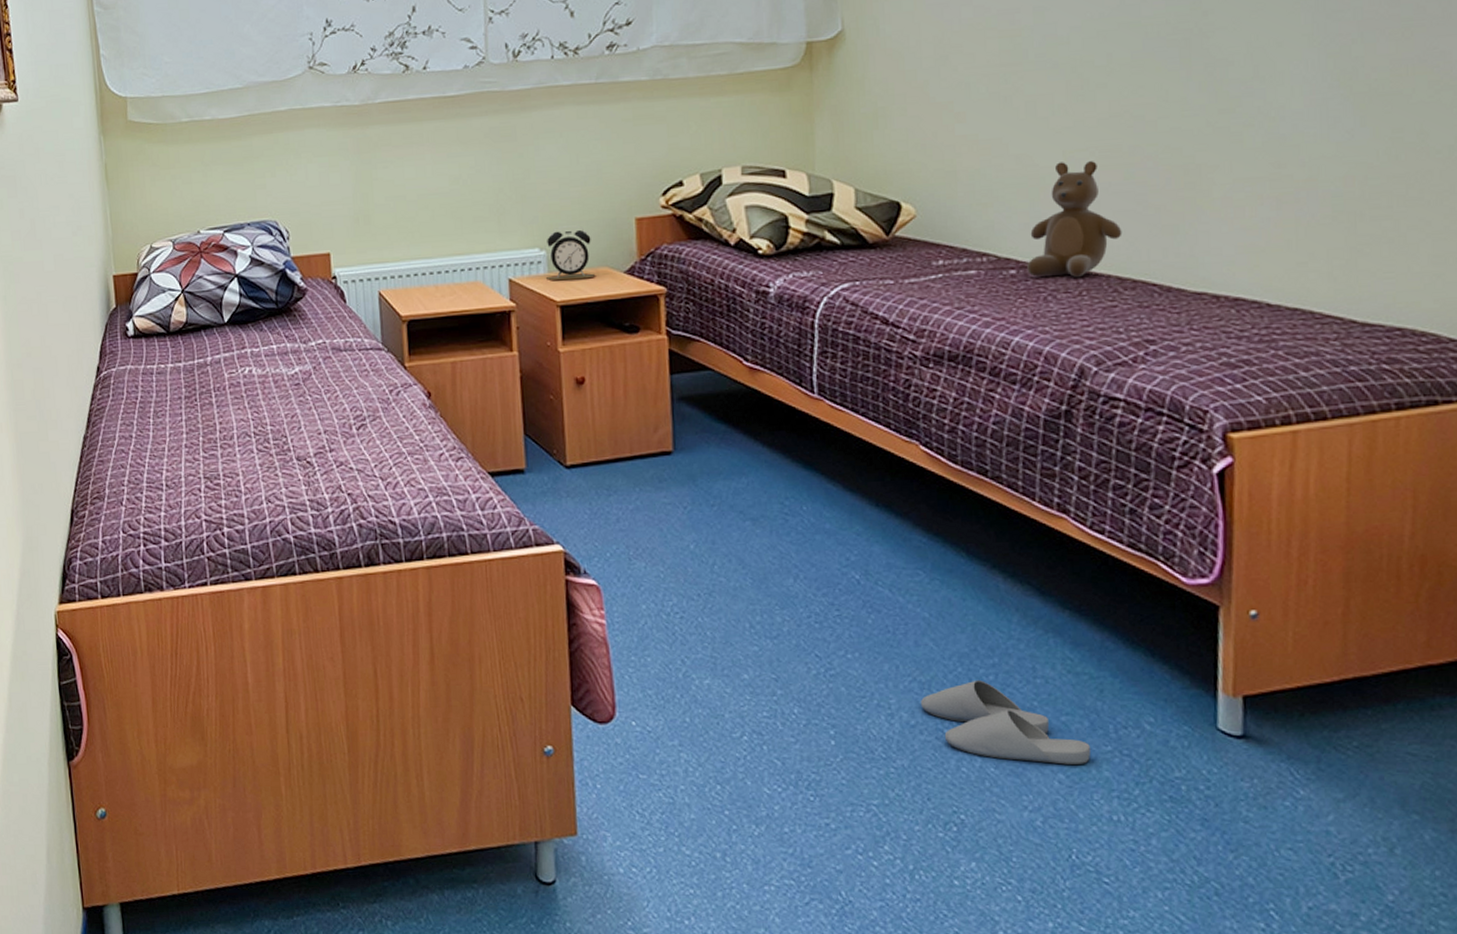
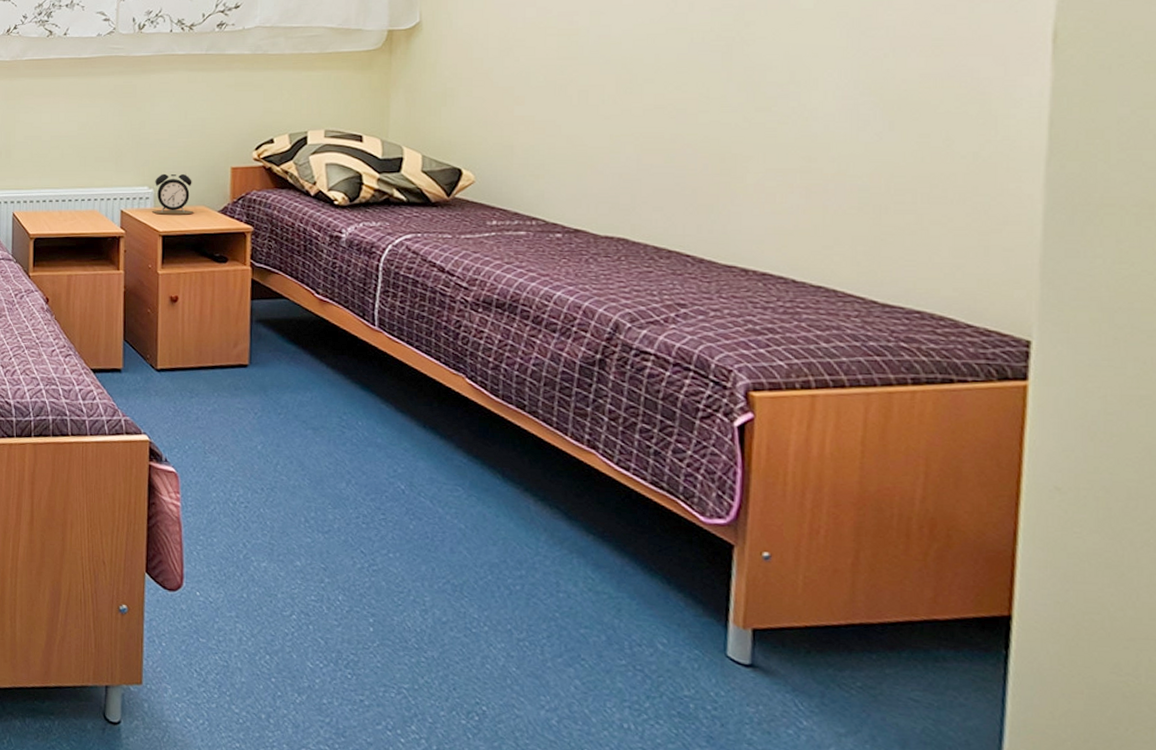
slippers: present [921,679,1092,765] -> none [453,588,607,674]
teddy bear: present [1027,161,1122,277] -> none [572,144,661,244]

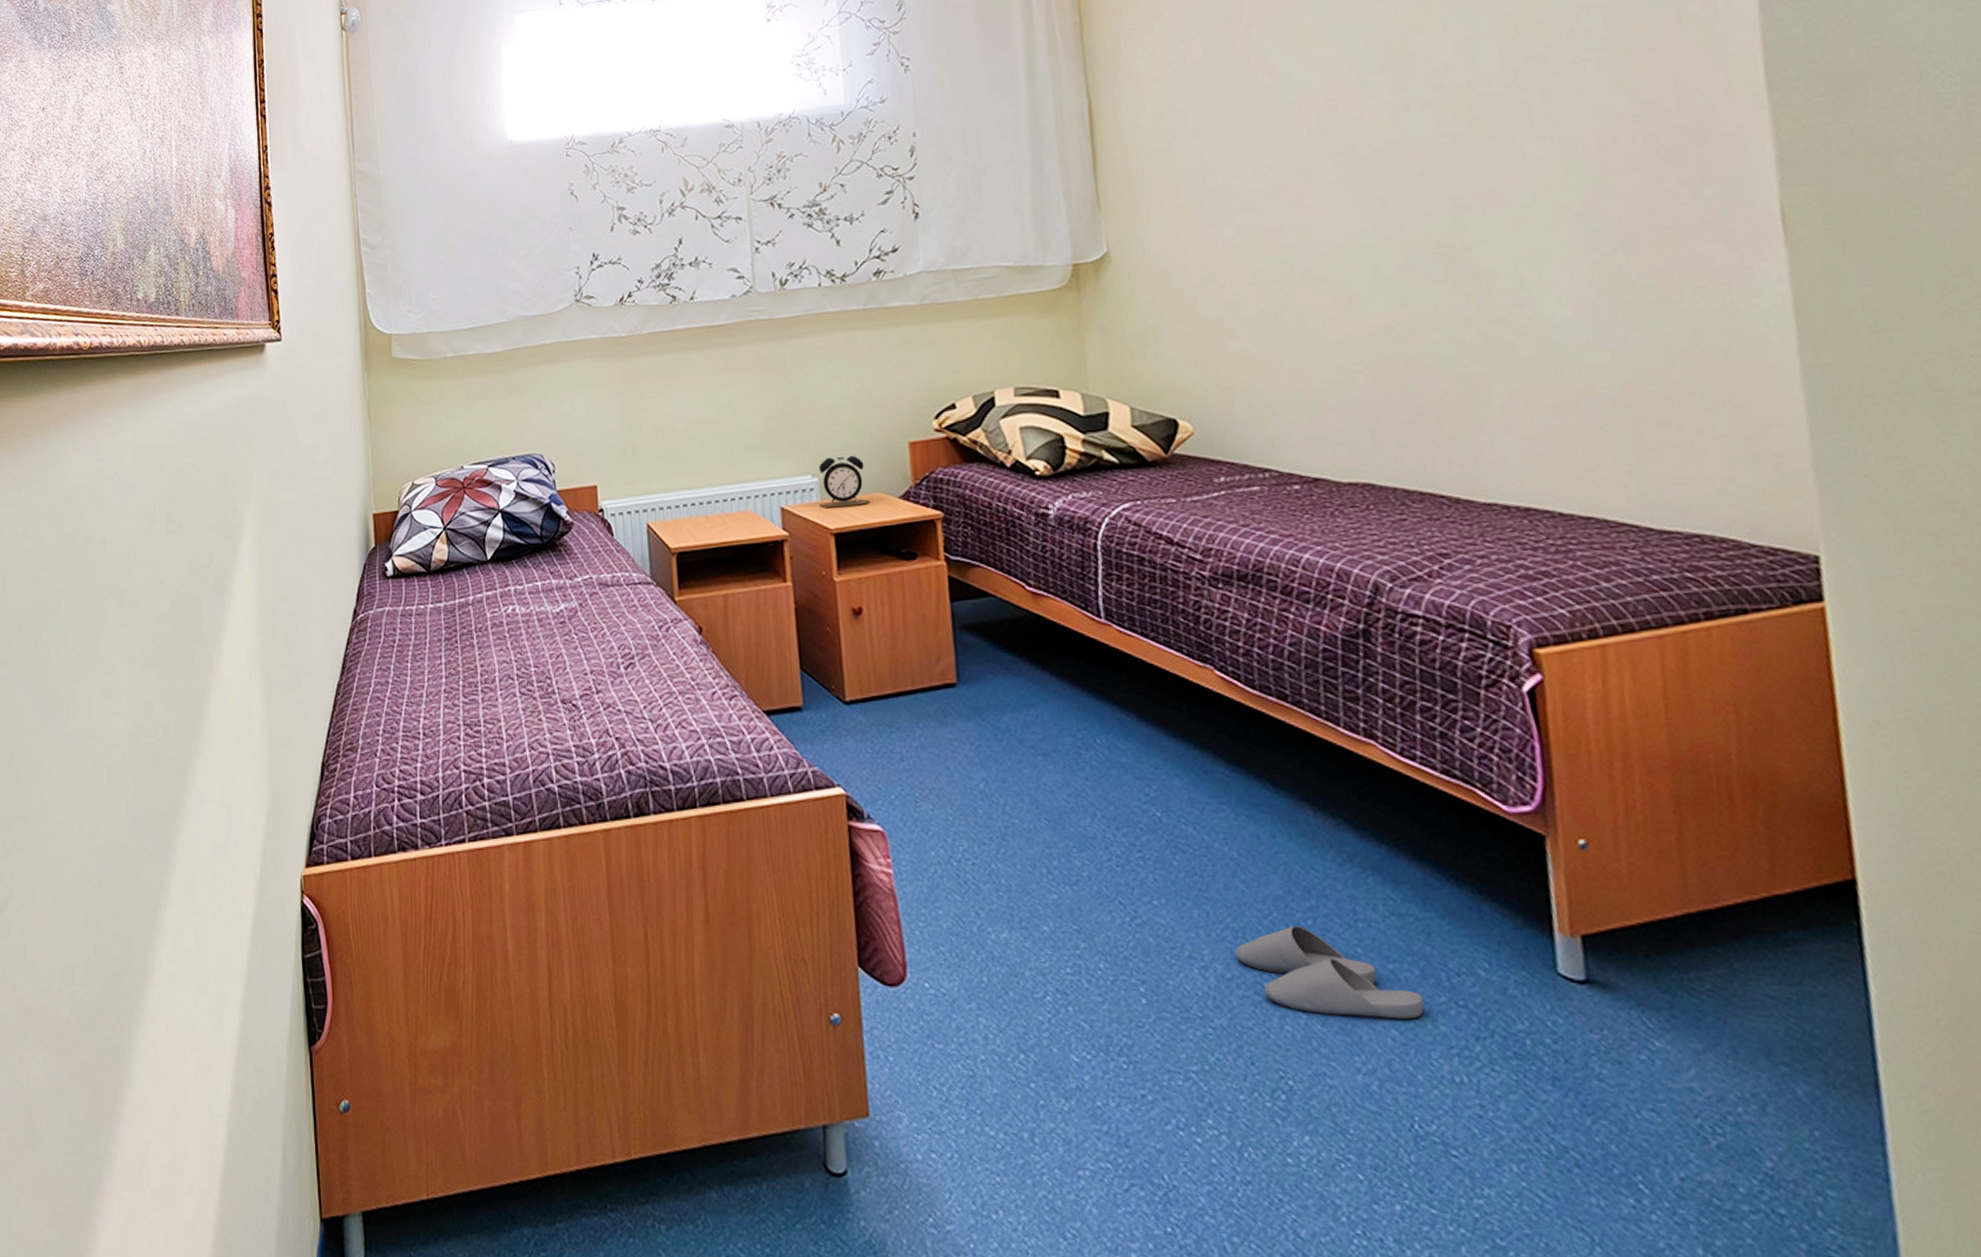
slippers: none [453,588,607,674] -> present [1236,925,1425,1019]

